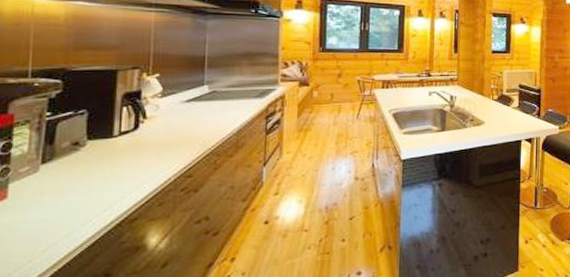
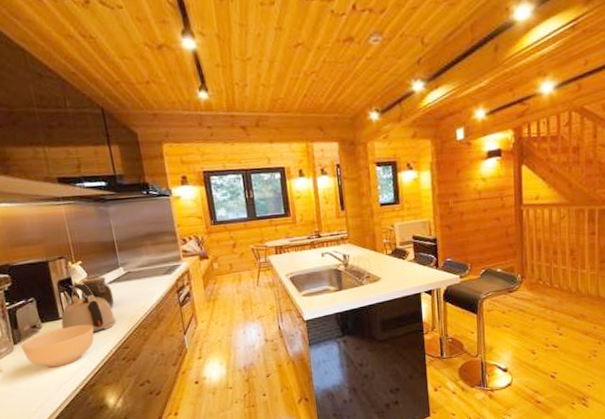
bowl: none [49,145,155,195] -> present [20,324,94,368]
kettle: none [112,97,185,155] -> present [61,282,116,332]
jar: none [147,93,189,130] -> present [80,276,115,309]

